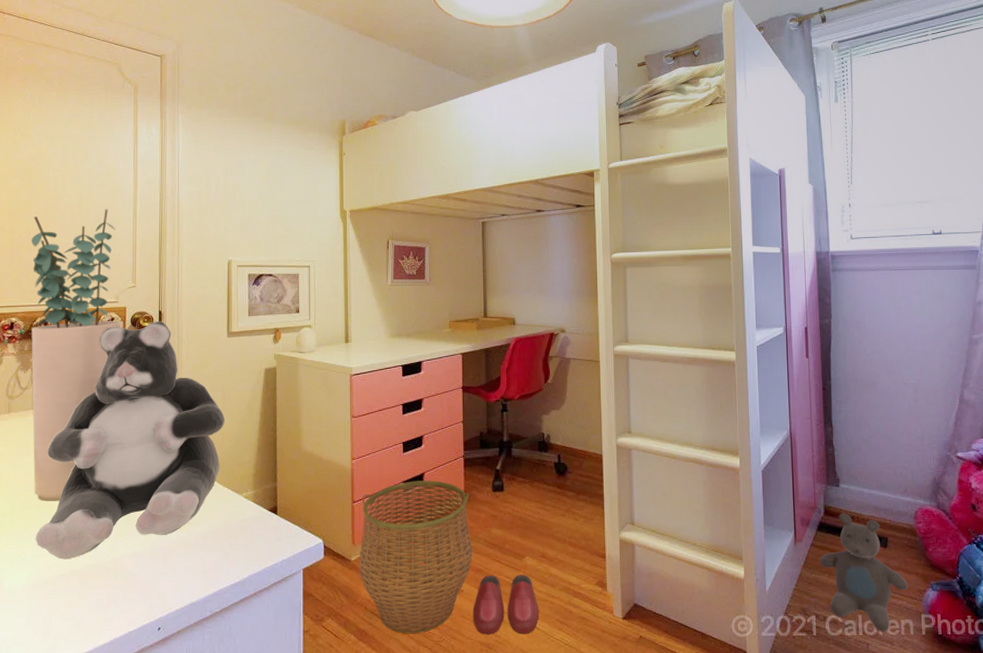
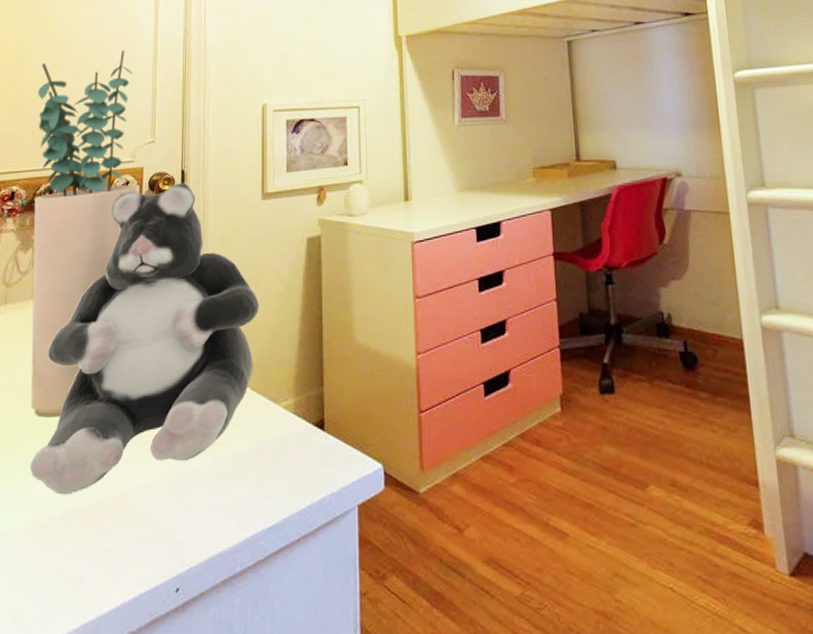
basket: present [359,481,473,634] -> none [429,380,579,598]
slippers: present [472,575,539,635] -> none [582,511,674,599]

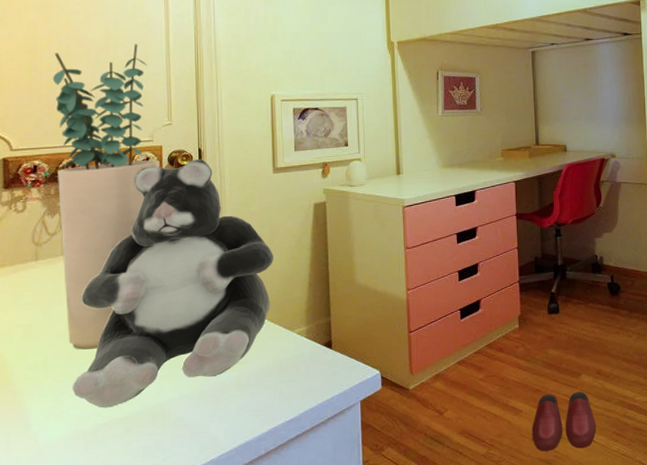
slippers: none [582,511,674,599] -> present [531,392,596,452]

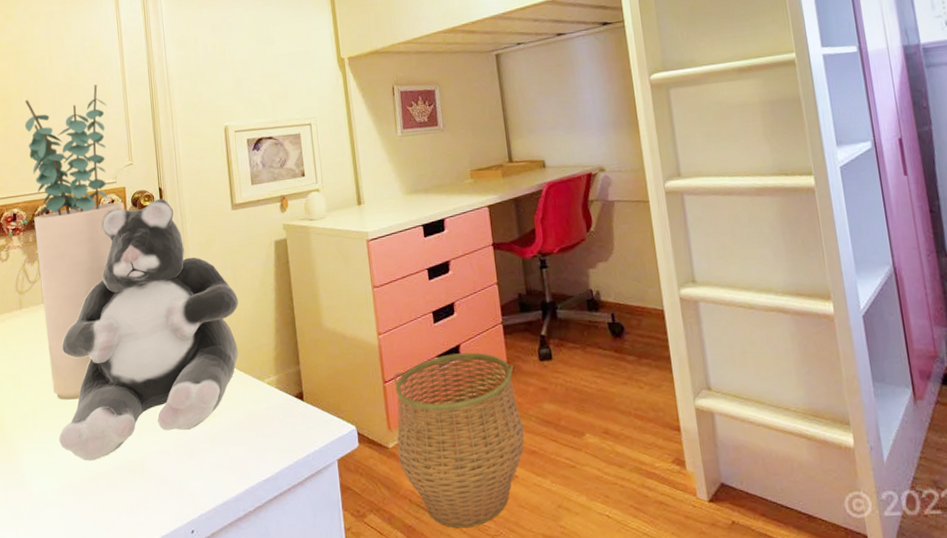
basket: none [417,306,531,457] -> present [394,352,525,528]
slippers: present [531,392,596,452] -> none [530,455,609,526]

